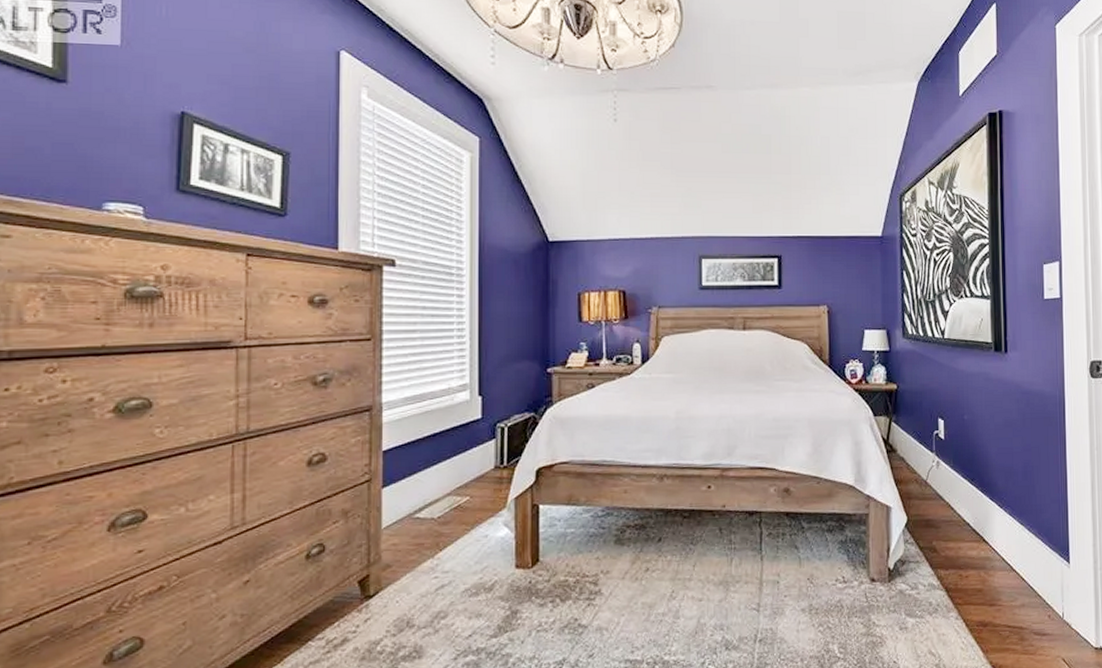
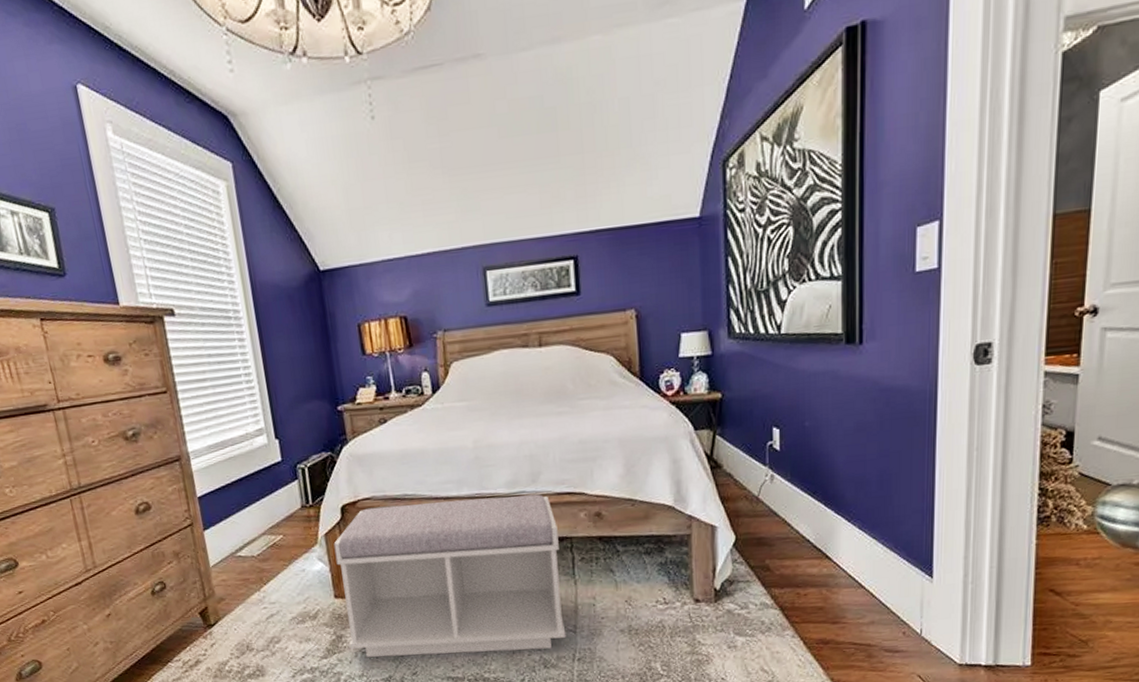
bench: none [523,467,750,637] -> present [333,494,566,658]

